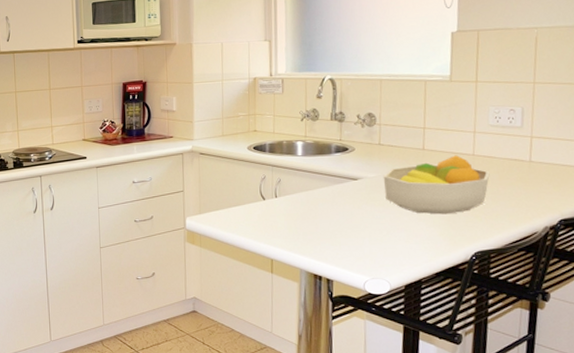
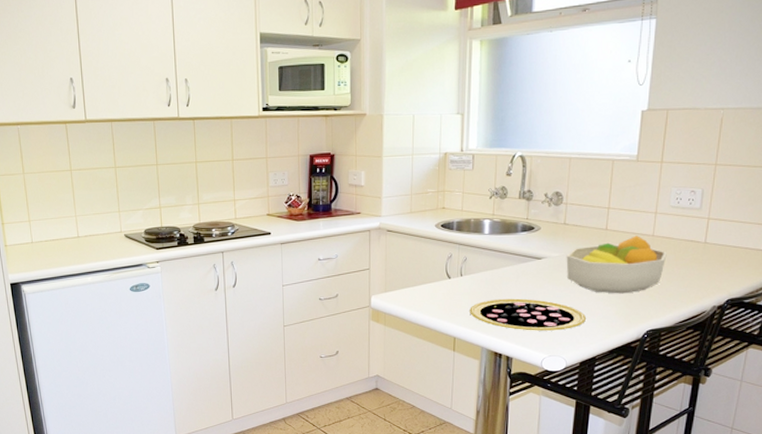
pizza: none [286,219,409,253] -> present [470,298,587,331]

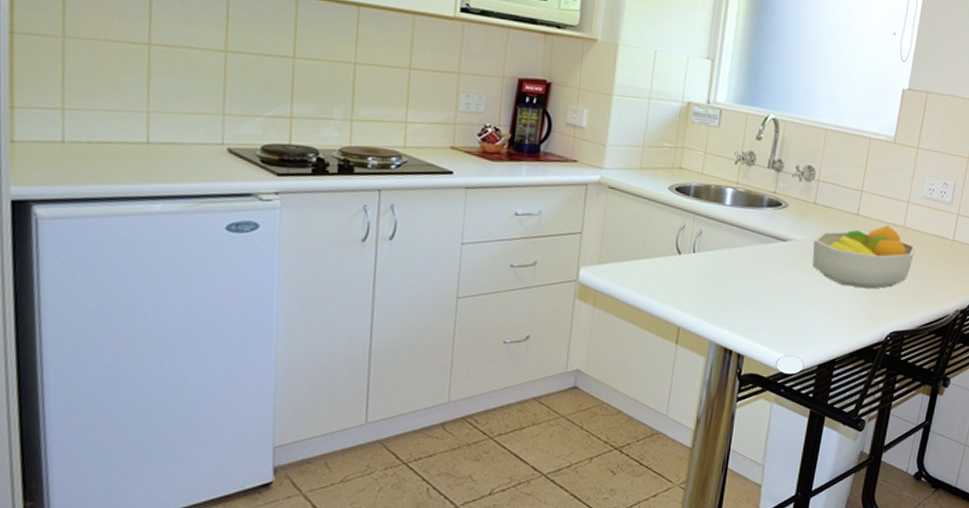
pizza: present [470,298,587,331] -> none [699,283,829,326]

